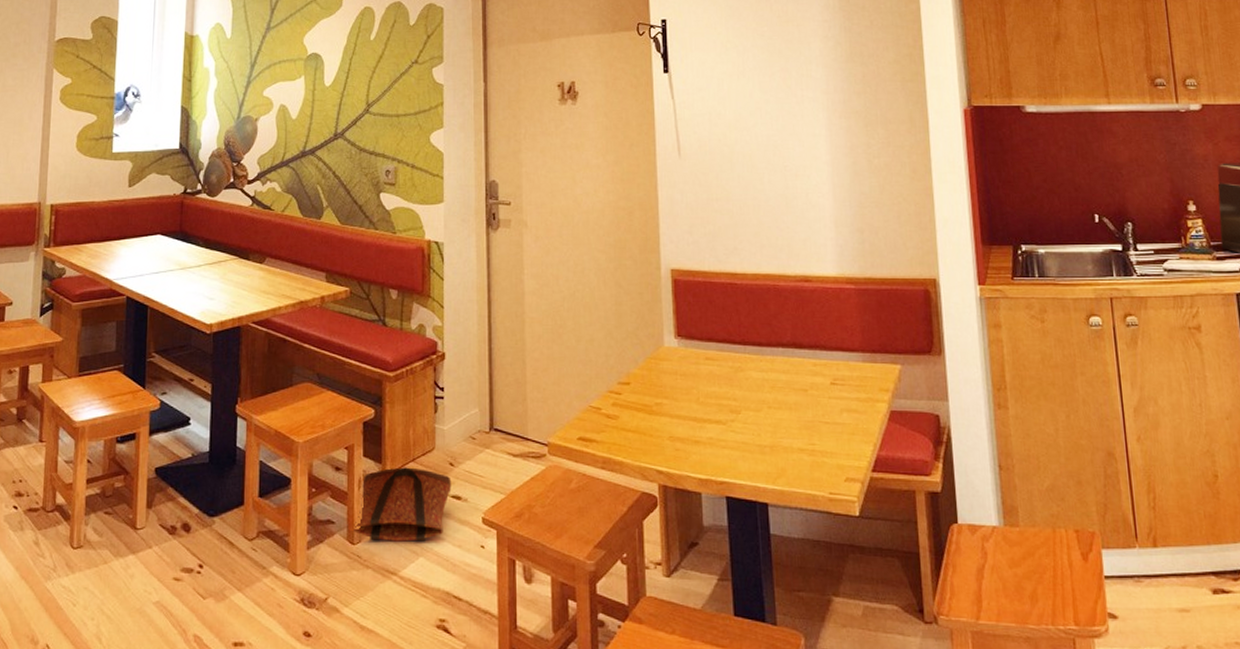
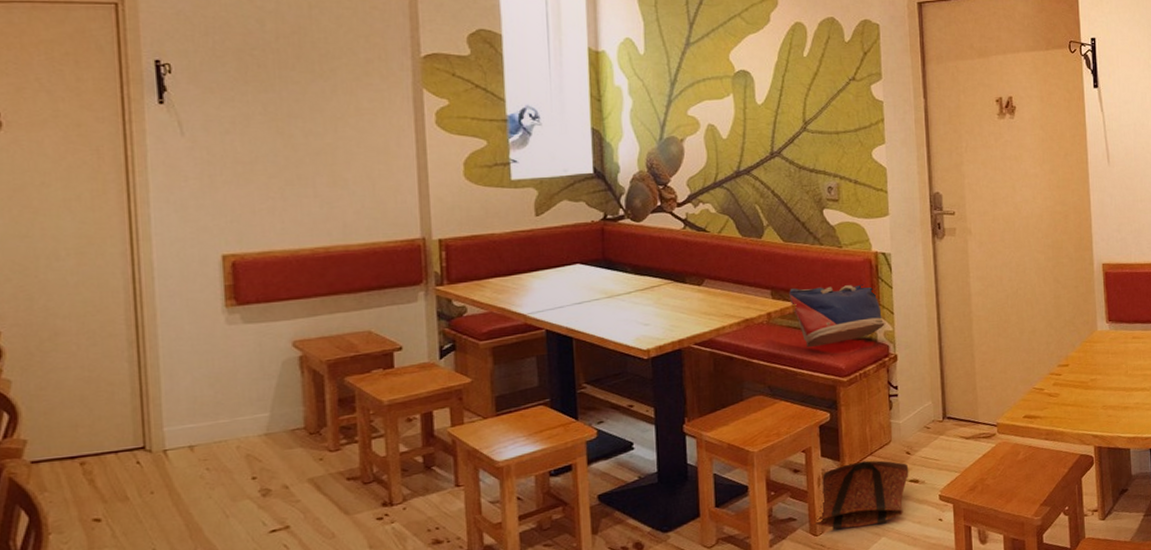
tote bag: none [343,272,434,337] -> present [789,284,885,348]

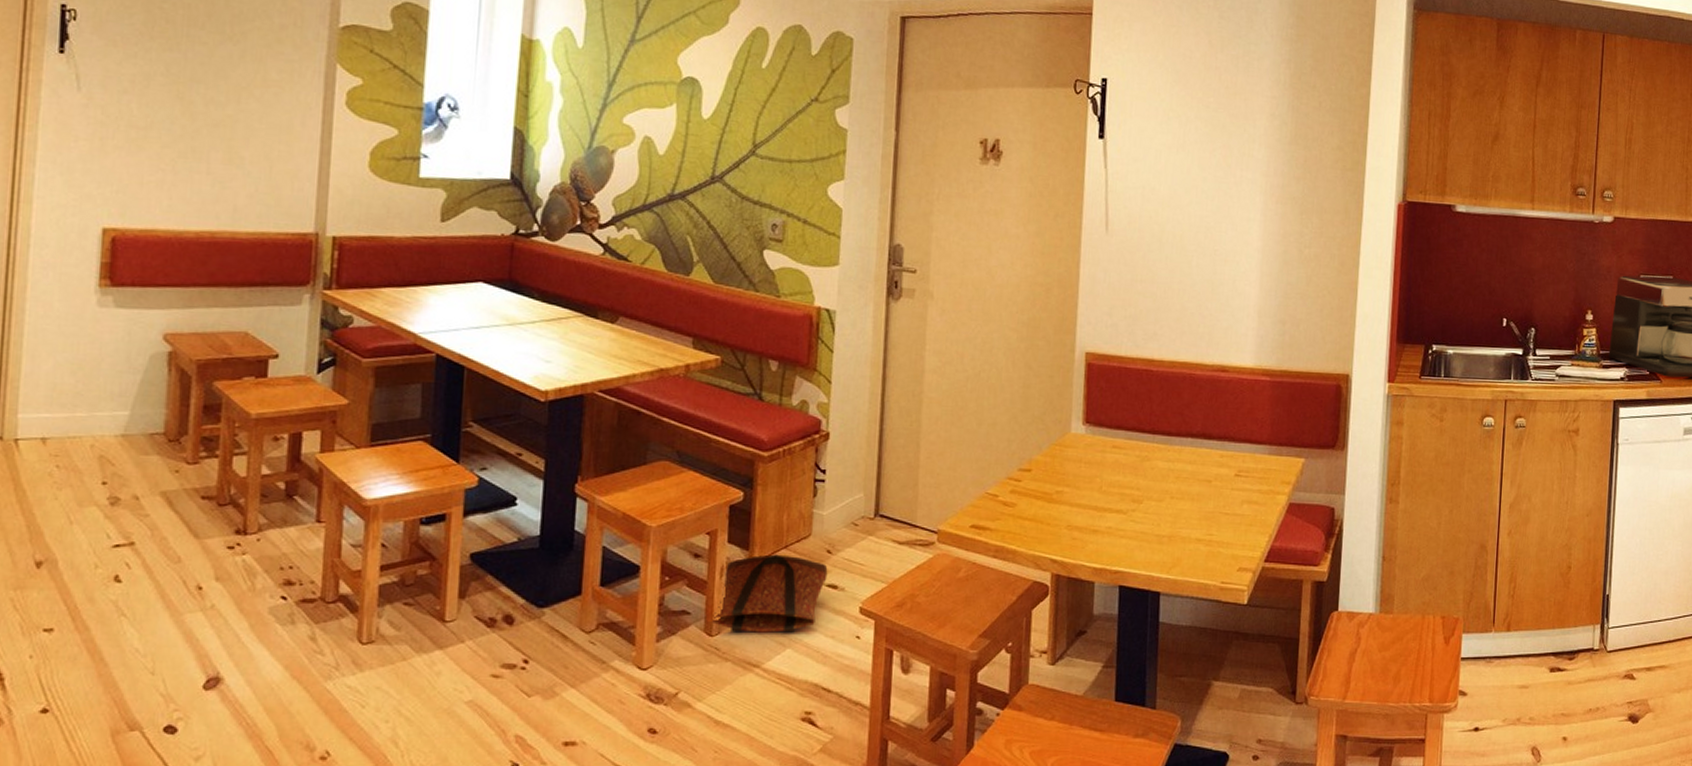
tote bag: present [789,284,885,348] -> none [713,338,820,412]

